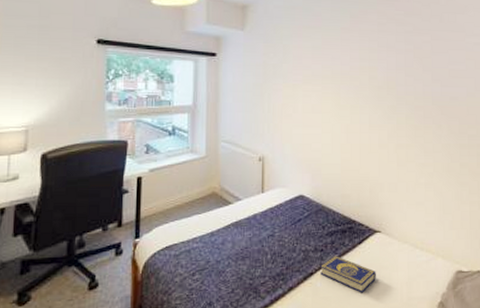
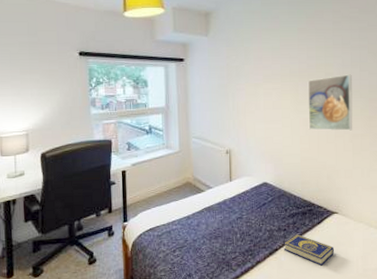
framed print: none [350,79,398,140] -> present [307,74,353,131]

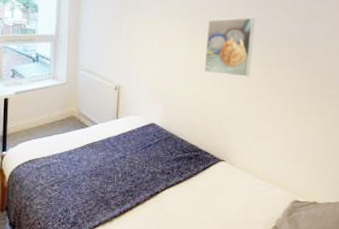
book: present [284,234,334,266] -> none [165,179,217,213]

